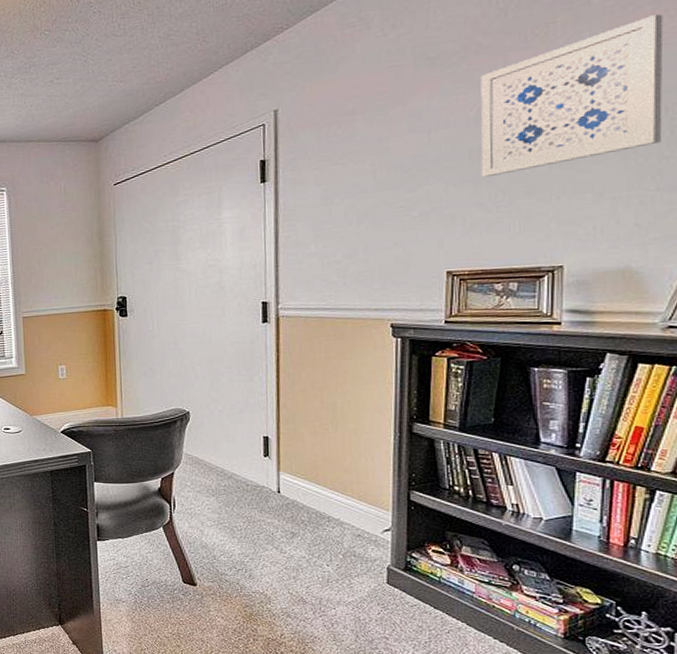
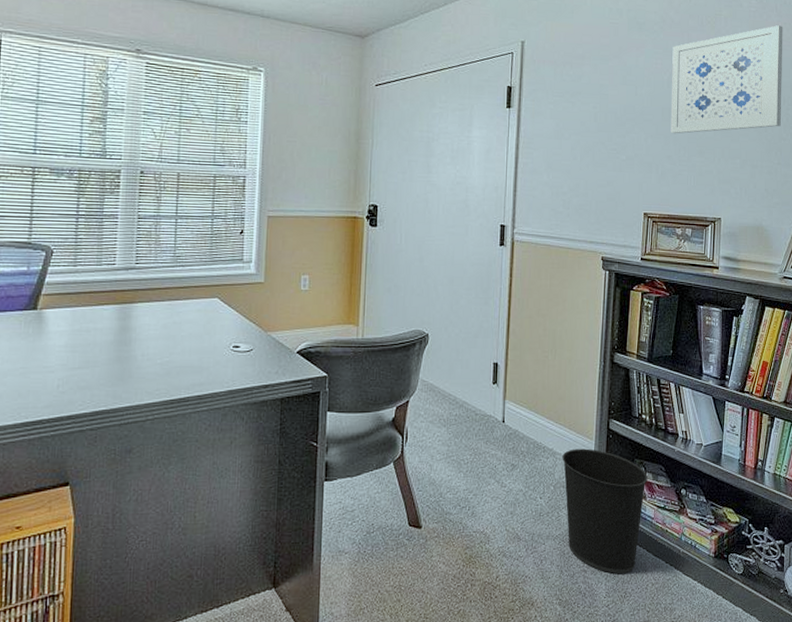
wastebasket: none [351,519,465,644] -> present [562,448,648,573]

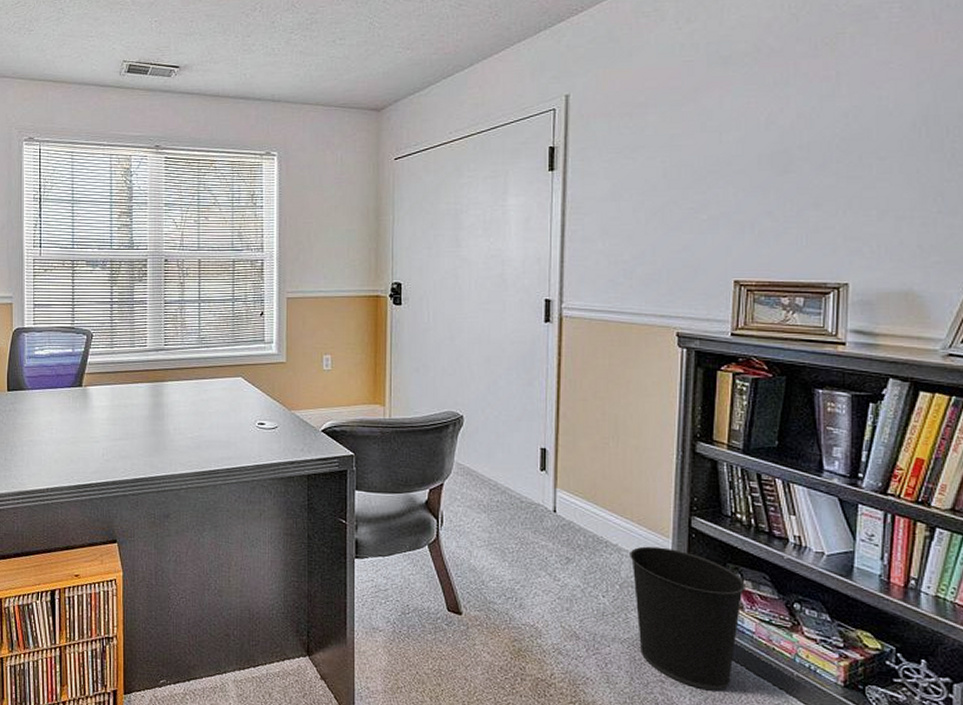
wall art: present [670,25,783,134] -> none [770,36,945,185]

